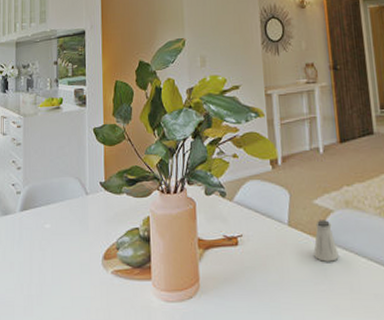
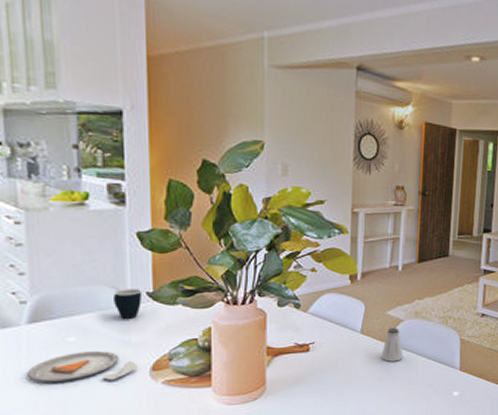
dinner plate: none [18,238,93,267] -> present [27,351,138,382]
mug: none [77,179,97,207] -> present [114,289,143,319]

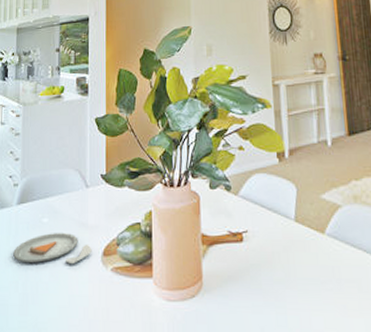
mug: present [114,289,143,319] -> none [77,172,98,201]
saltshaker: present [381,328,403,362] -> none [321,215,347,259]

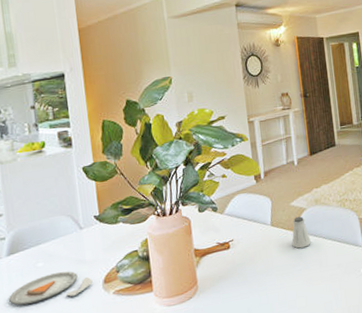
saltshaker: none [321,215,347,259] -> present [292,216,311,249]

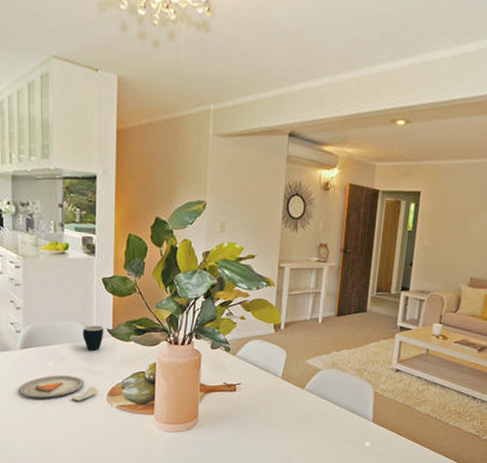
mug: none [69,214,91,242] -> present [83,325,104,351]
saltshaker: present [292,216,311,249] -> none [299,376,319,408]

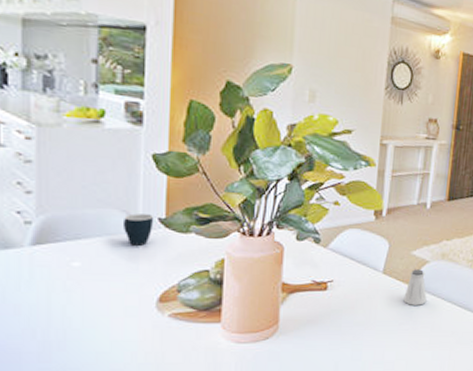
dinner plate: present [18,375,98,401] -> none [27,278,144,310]
saltshaker: none [299,376,319,408] -> present [403,269,427,305]

